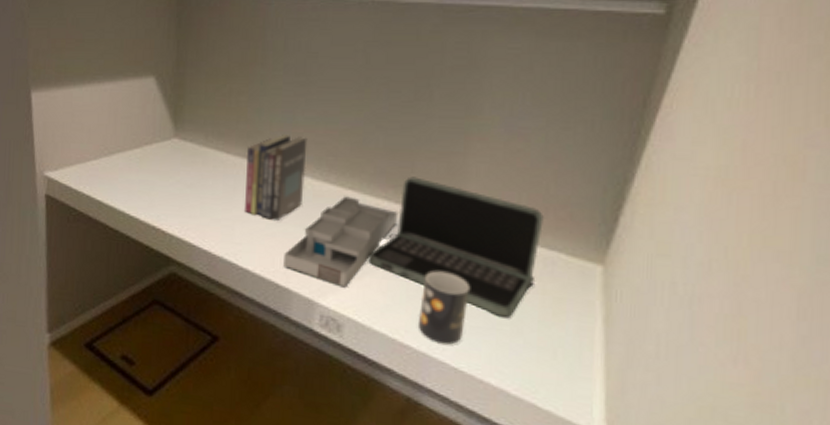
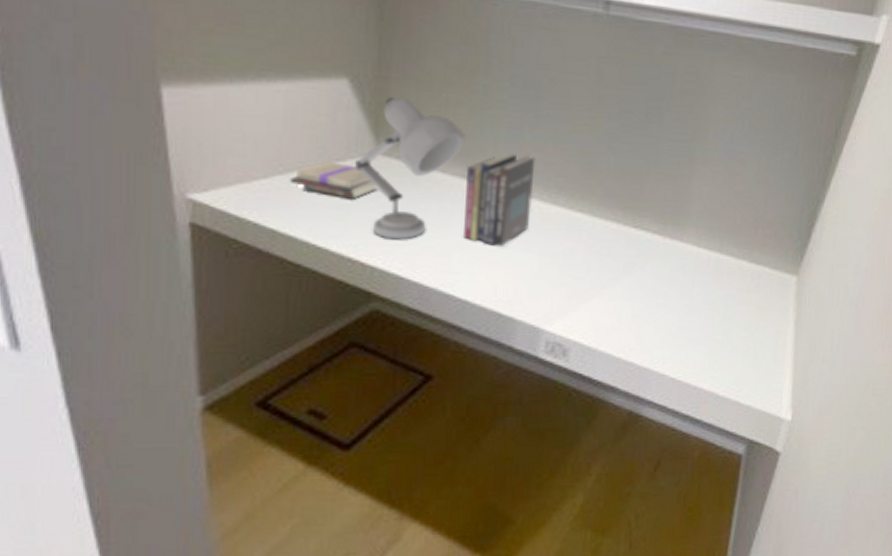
books: none [111,145,177,178] -> present [289,162,379,201]
desk lamp: none [159,90,246,212] -> present [355,97,466,240]
desk organizer: present [283,196,398,288] -> none [507,219,627,312]
laptop: present [368,176,545,318] -> none [596,198,755,329]
mug: present [417,271,469,345] -> none [641,290,689,357]

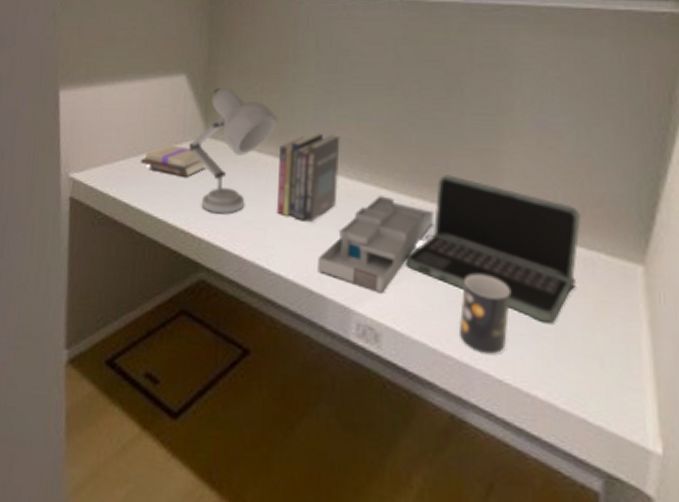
desk organizer: none [507,219,627,312] -> present [318,196,434,293]
laptop: none [596,198,755,329] -> present [405,175,582,324]
mug: none [641,290,689,357] -> present [458,274,510,354]

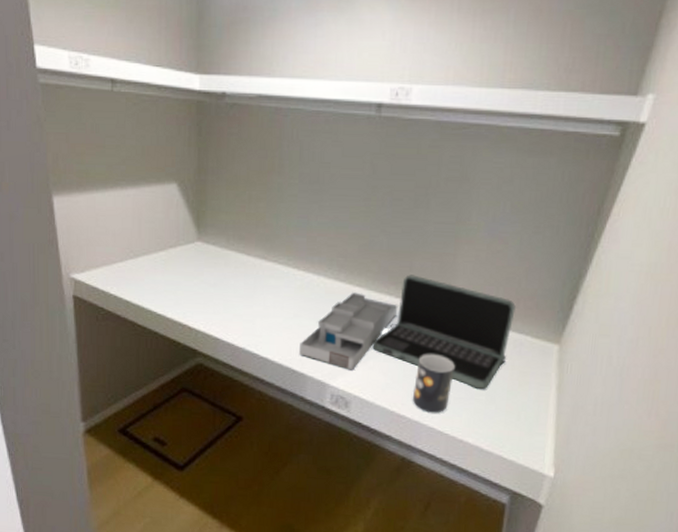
books: present [140,145,208,178] -> none [137,248,200,278]
desk lamp: present [189,88,278,214] -> none [183,196,265,309]
books: present [277,132,340,223] -> none [264,238,321,316]

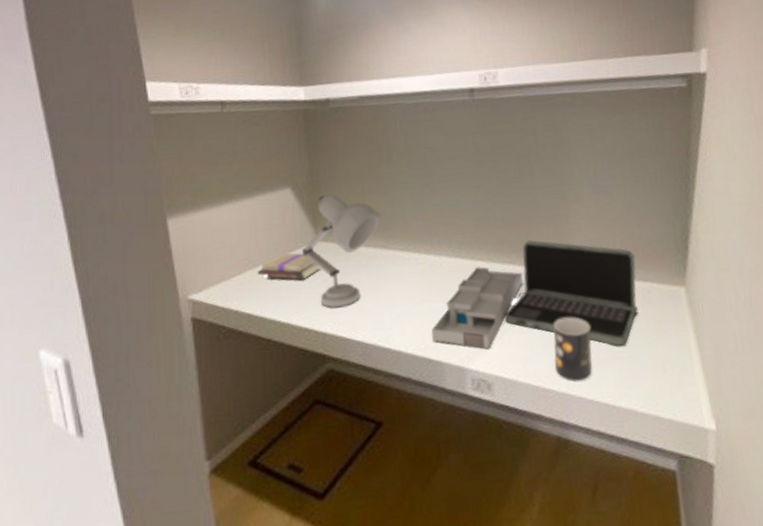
books: none [137,248,200,278] -> present [257,253,320,281]
desk lamp: none [183,196,265,309] -> present [302,194,381,309]

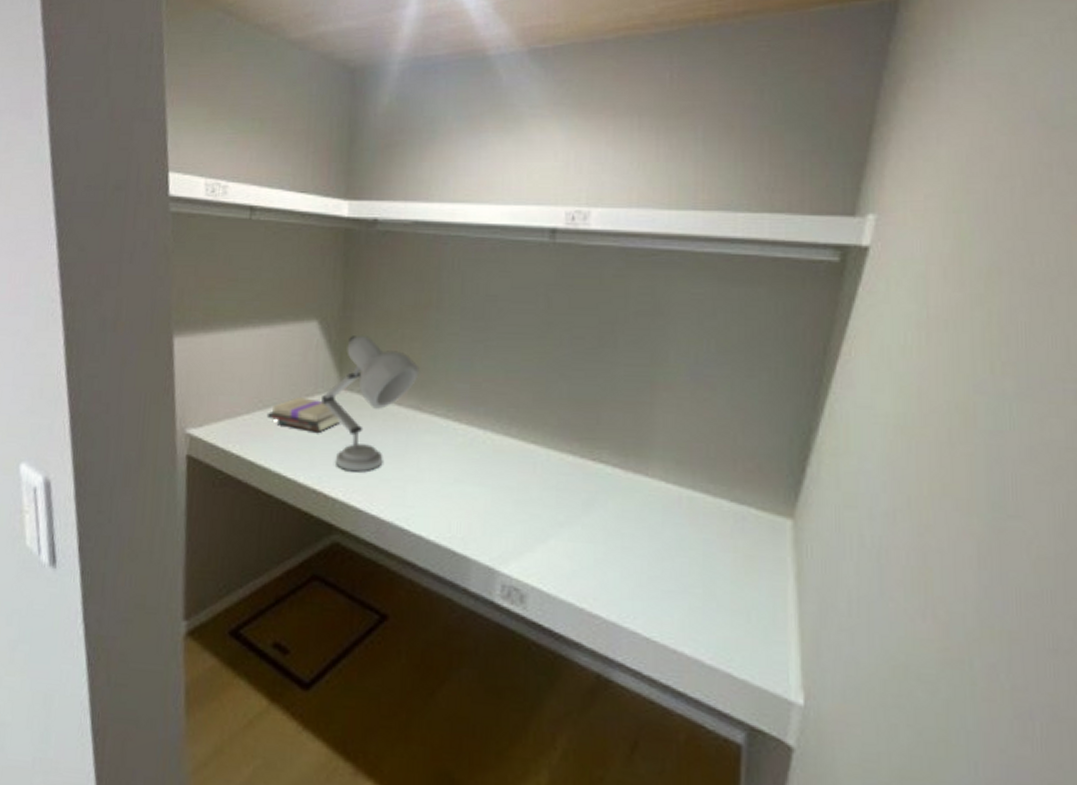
desk organizer: present [431,267,523,349] -> none [461,451,584,553]
laptop: present [505,240,639,347] -> none [553,428,734,580]
mug: present [553,317,592,381] -> none [606,531,660,612]

